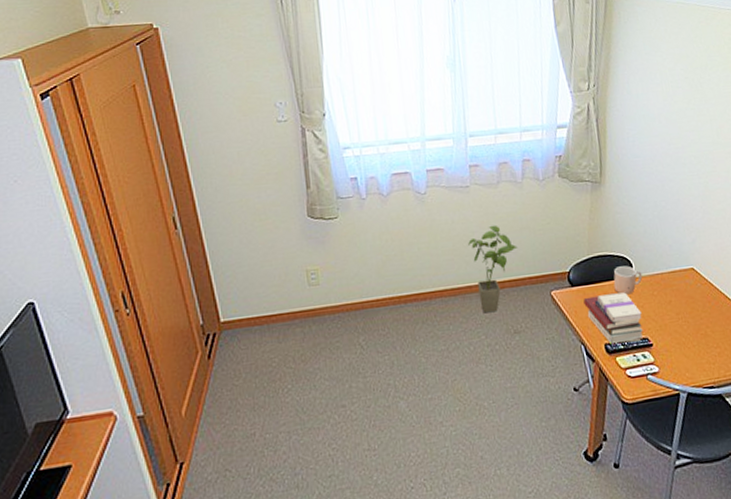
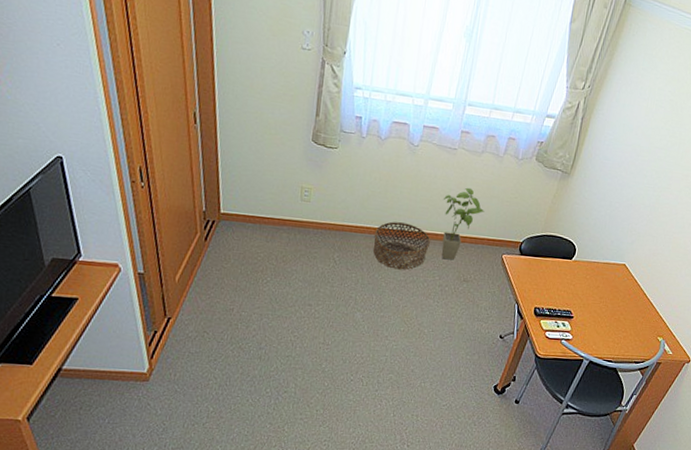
basket: none [399,282,466,339] -> present [372,221,431,270]
books: present [583,292,643,345] -> none [527,266,572,313]
mug: present [613,265,643,295] -> none [555,248,582,273]

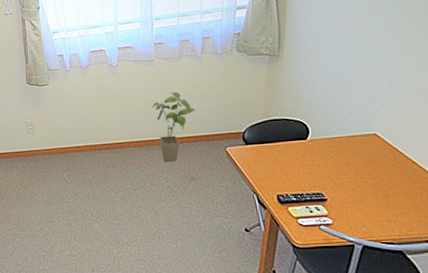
basket: present [372,221,431,270] -> none [95,135,150,179]

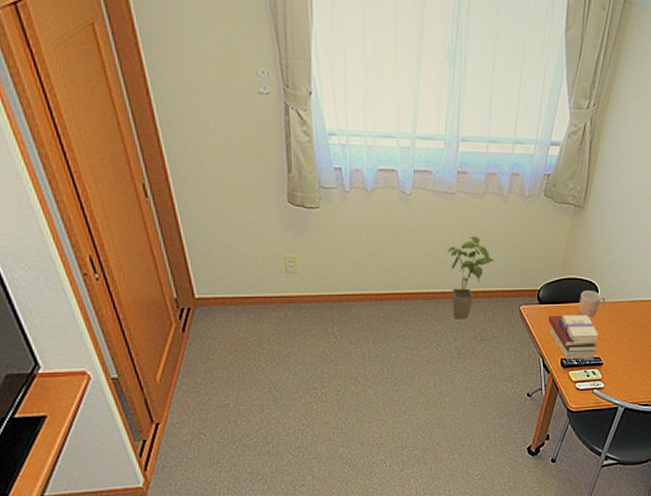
books: none [257,151,317,196] -> present [549,313,599,361]
mug: none [288,129,319,154] -> present [578,291,606,317]

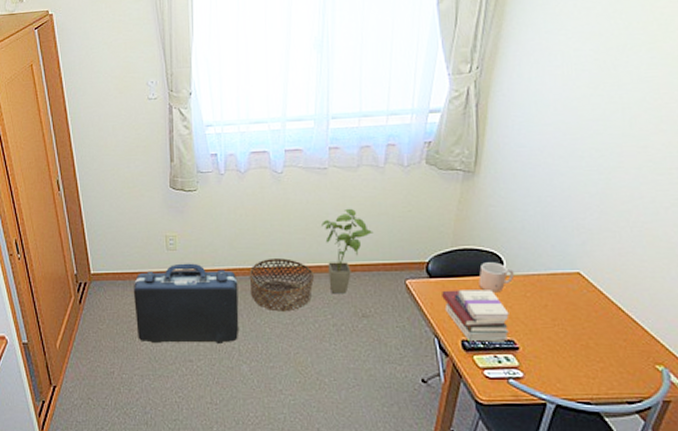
suitcase: none [248,287,365,372] -> present [133,263,239,343]
basket: none [375,284,440,337] -> present [249,258,315,312]

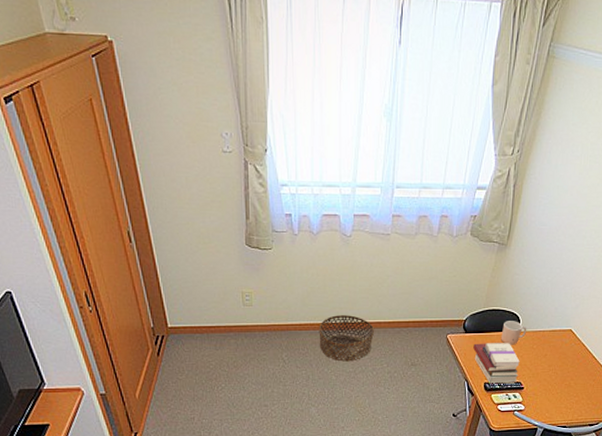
suitcase: present [133,263,239,343] -> none [211,318,309,391]
house plant: present [321,208,374,294] -> none [383,272,425,346]

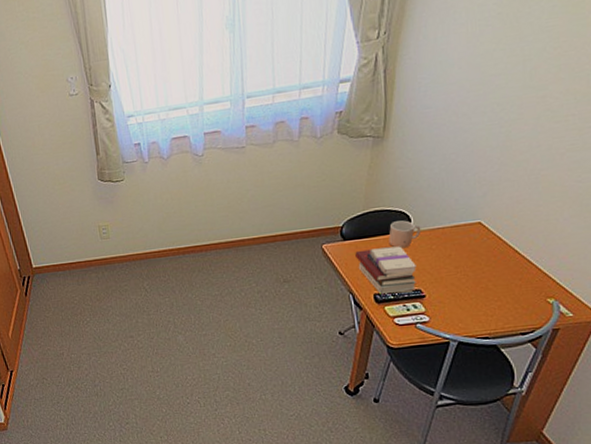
basket: present [319,315,375,362] -> none [178,236,239,285]

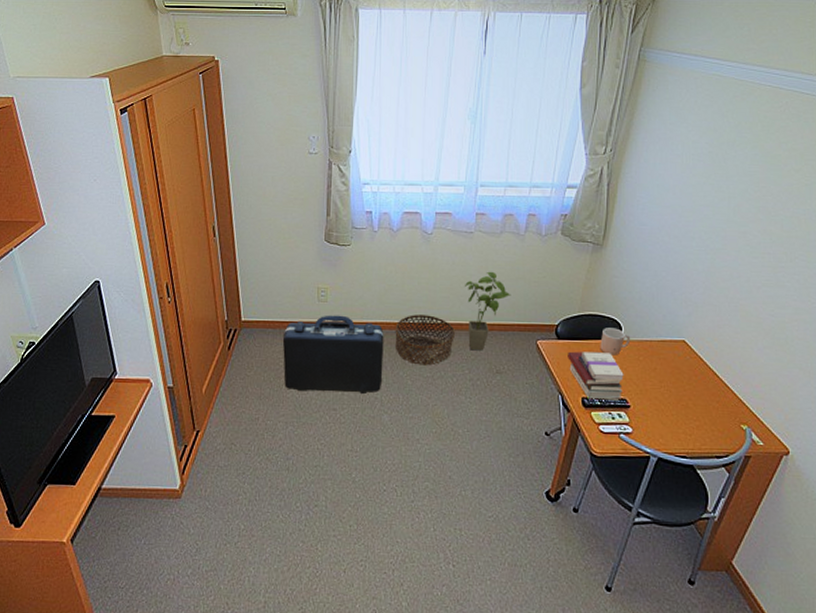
suitcase: none [73,248,173,325] -> present [282,315,384,394]
basket: none [178,236,239,285] -> present [395,315,456,366]
house plant: none [242,183,291,264] -> present [465,271,511,351]

